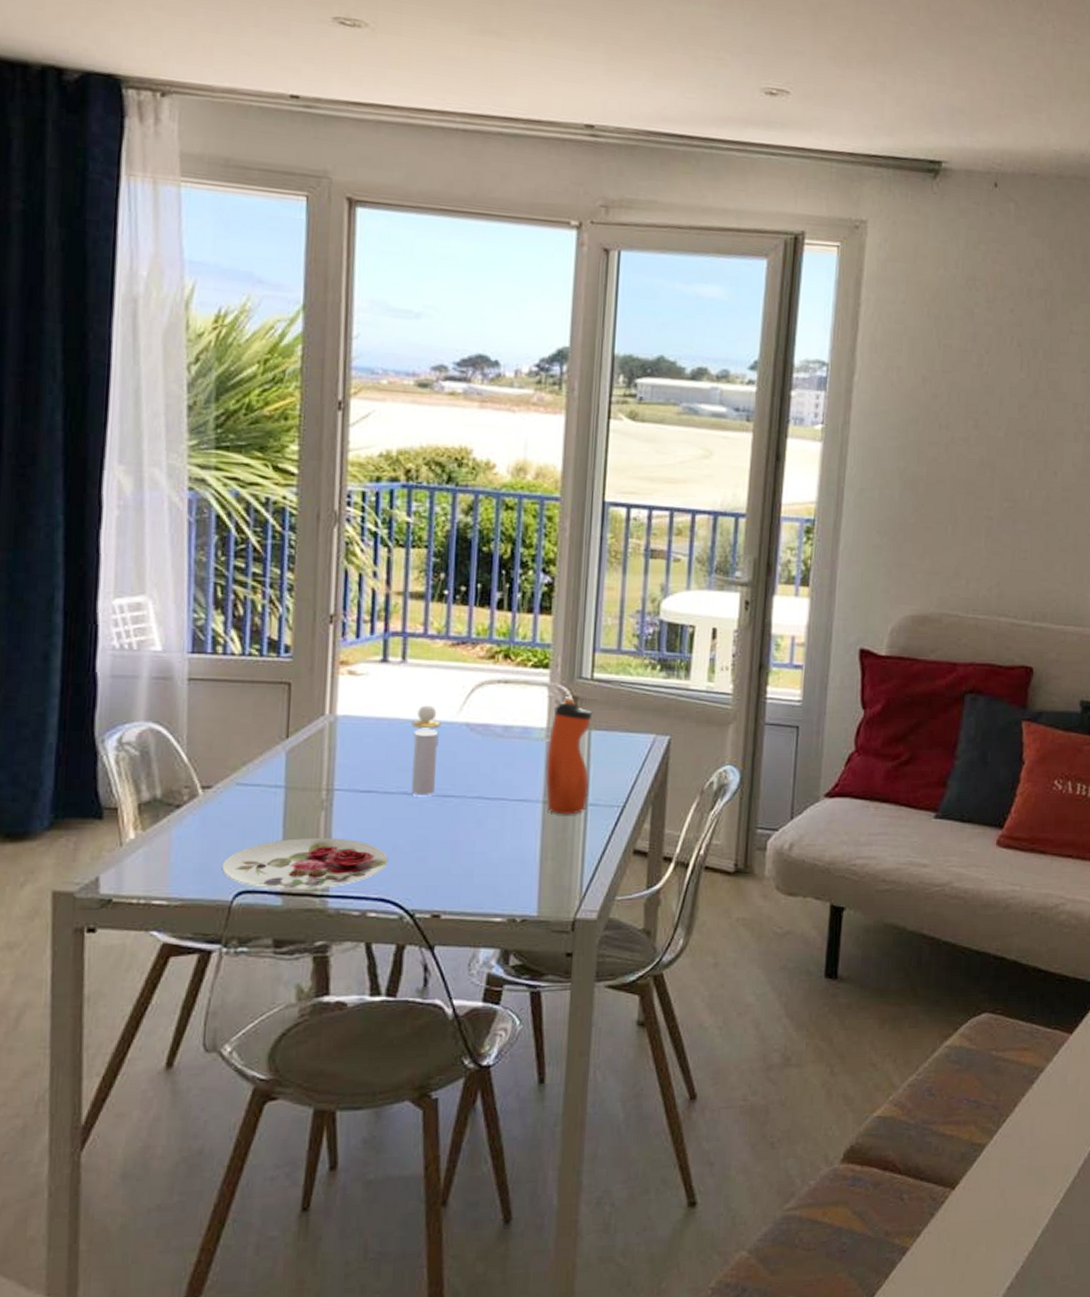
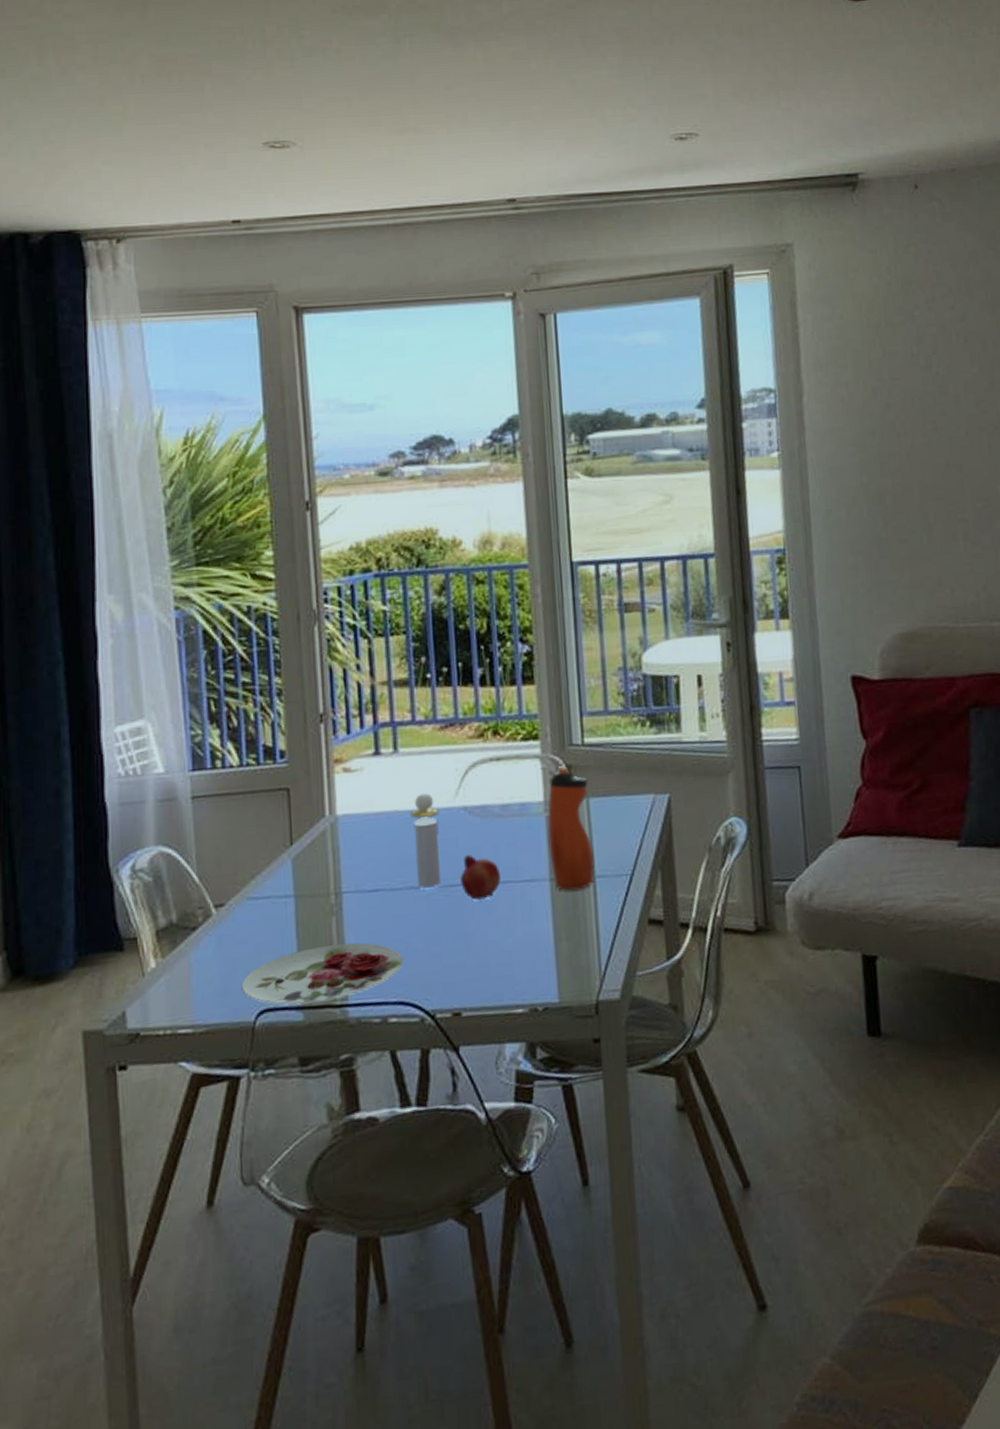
fruit: none [455,769,496,813] -> present [460,855,501,900]

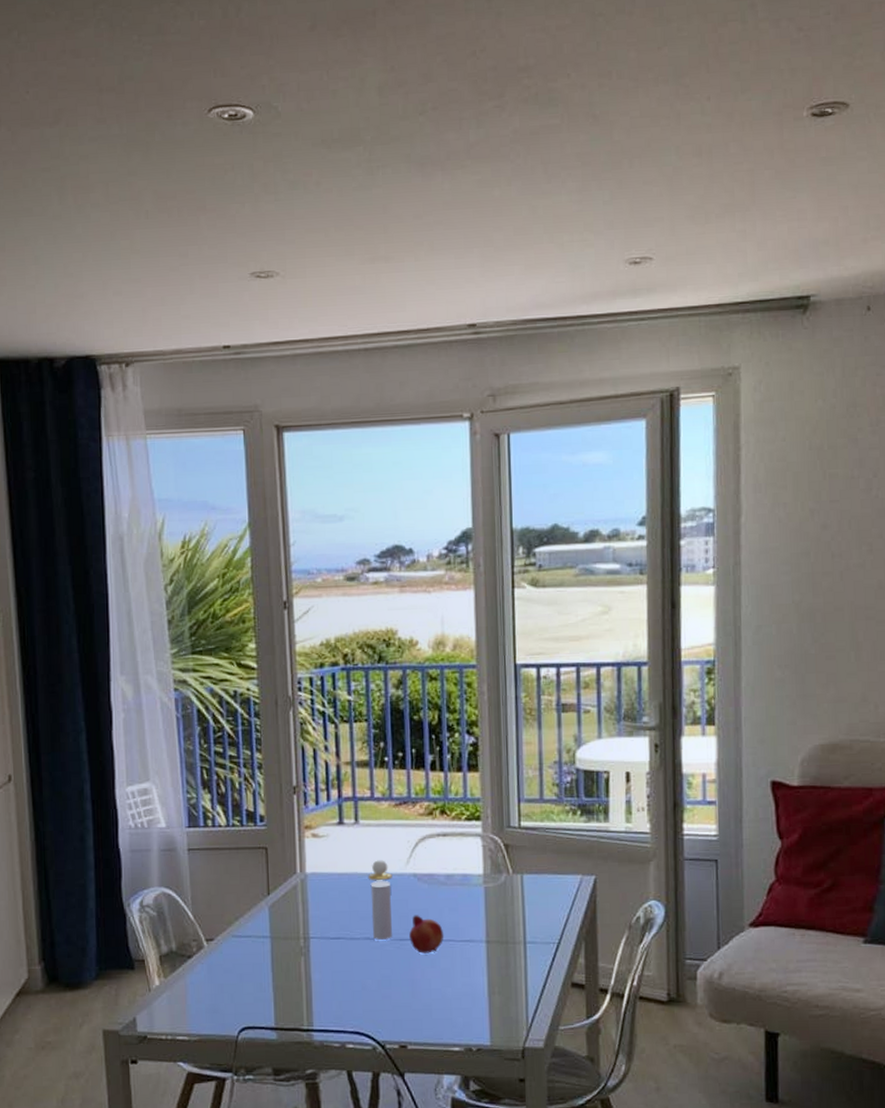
plate: present [241,942,404,1005] -> none [227,980,360,1026]
water bottle: present [547,766,595,892] -> none [485,845,526,953]

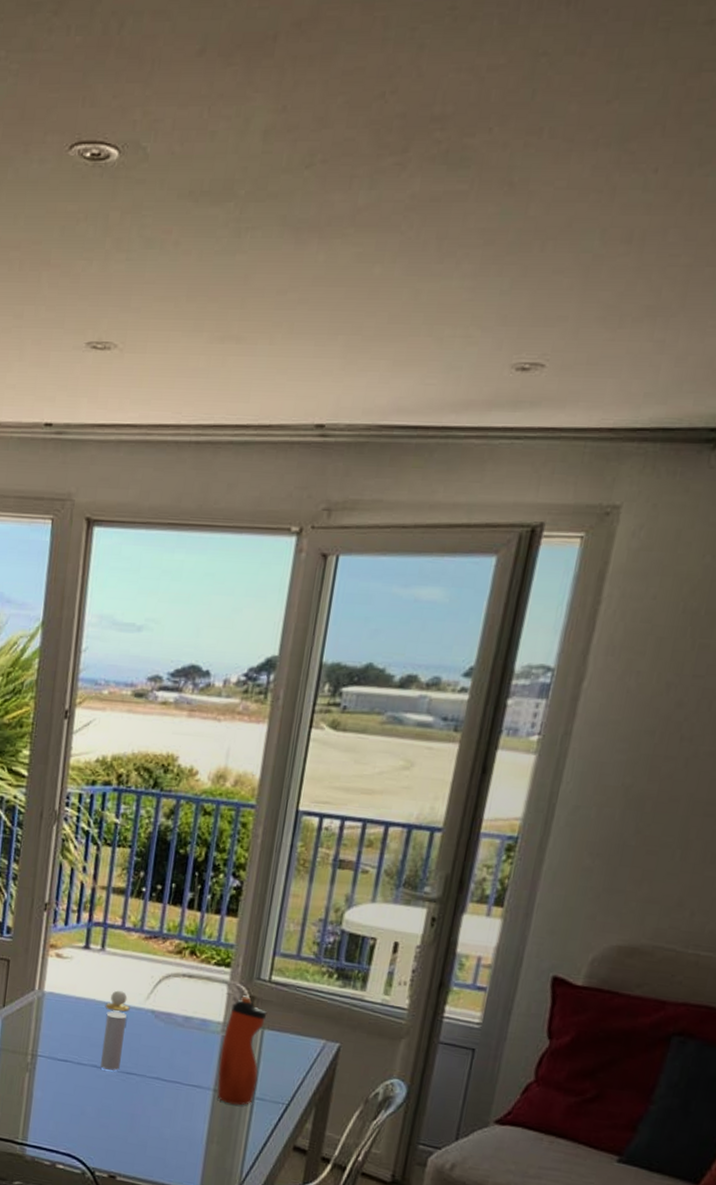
fruit: present [409,915,444,954] -> none [136,1051,172,1092]
water bottle: none [485,845,526,953] -> present [217,995,267,1106]

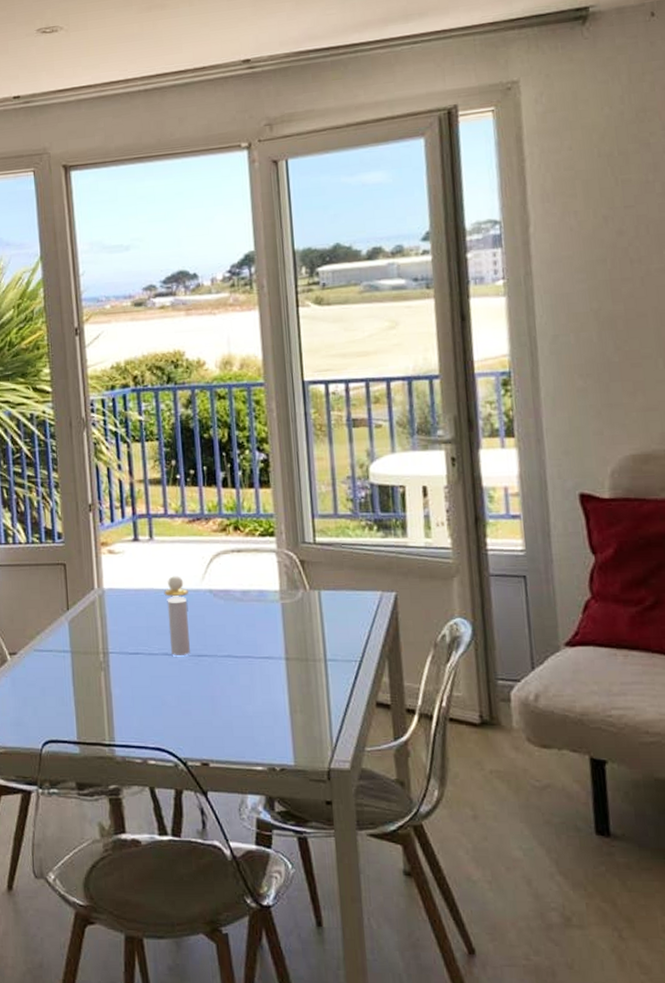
water bottle: present [217,995,267,1106] -> none [283,561,326,670]

